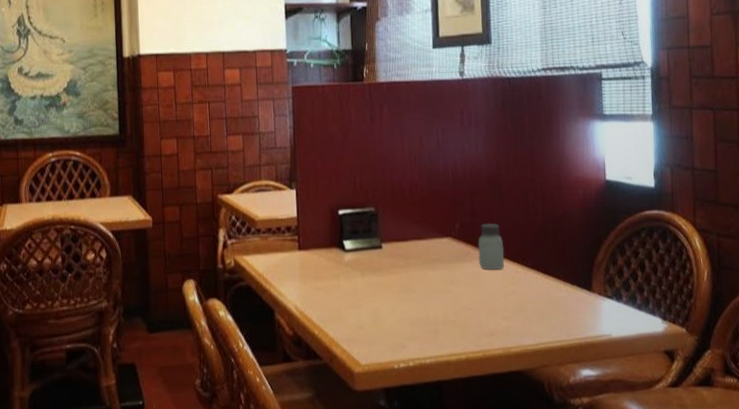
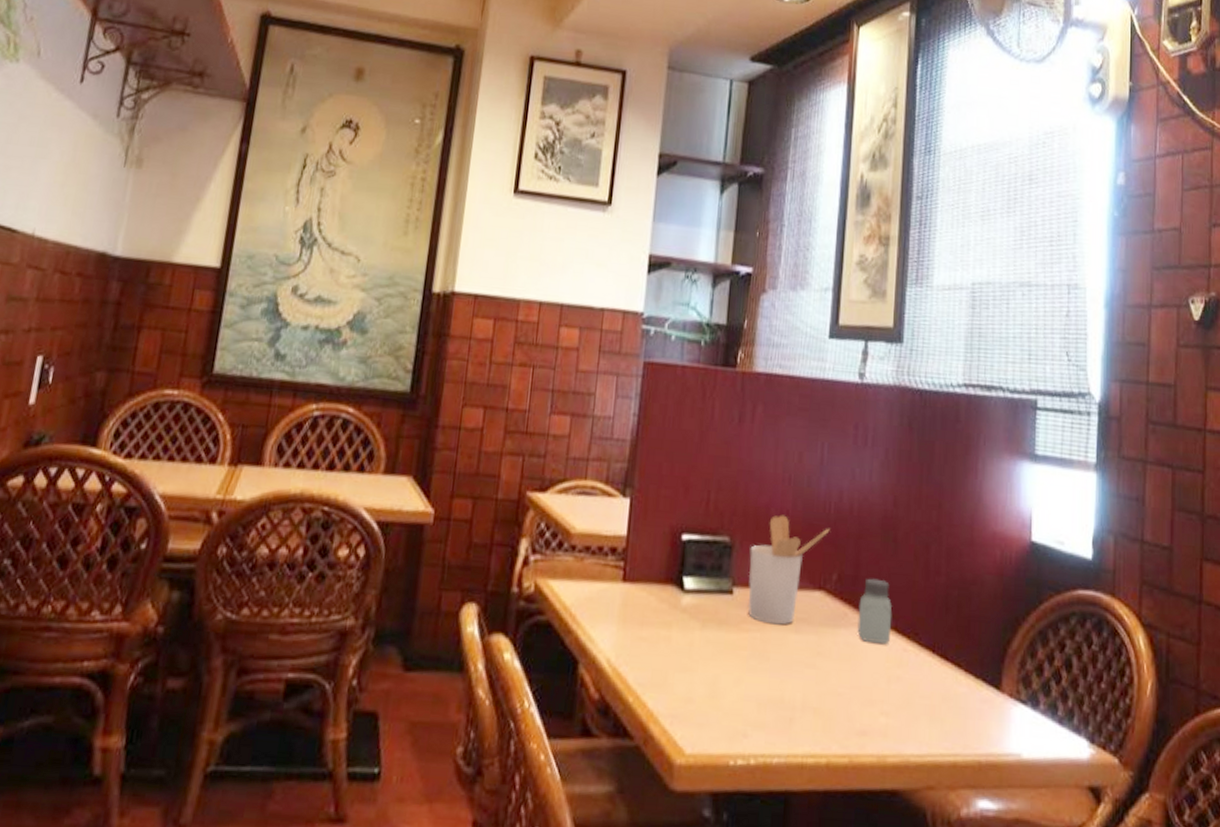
utensil holder: none [391,186,450,266] -> present [747,515,830,625]

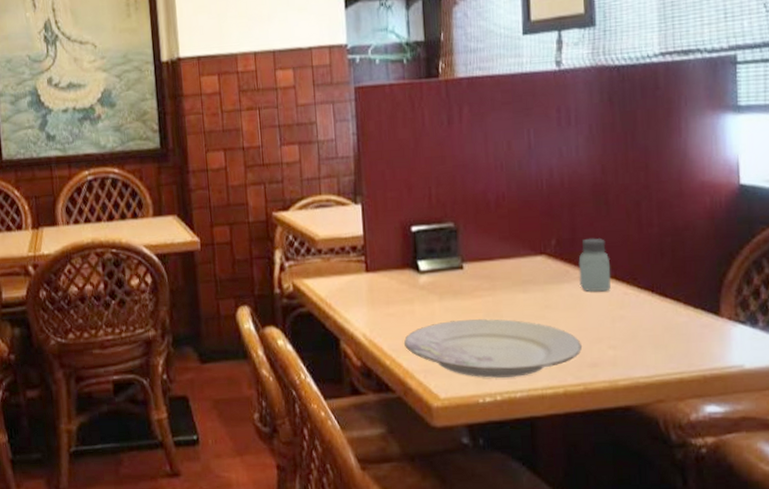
plate: none [652,656,853,738] -> present [403,319,583,378]
utensil holder: present [747,515,830,625] -> none [473,197,544,288]

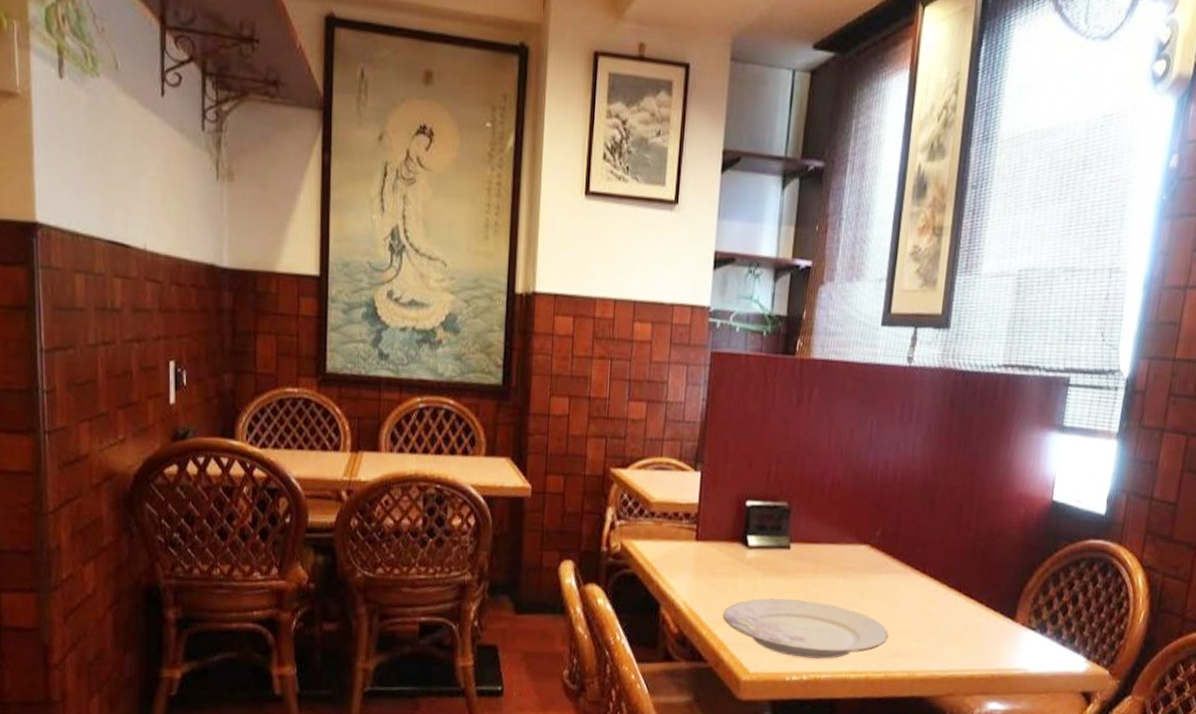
saltshaker: present [578,238,611,291] -> none [896,534,927,586]

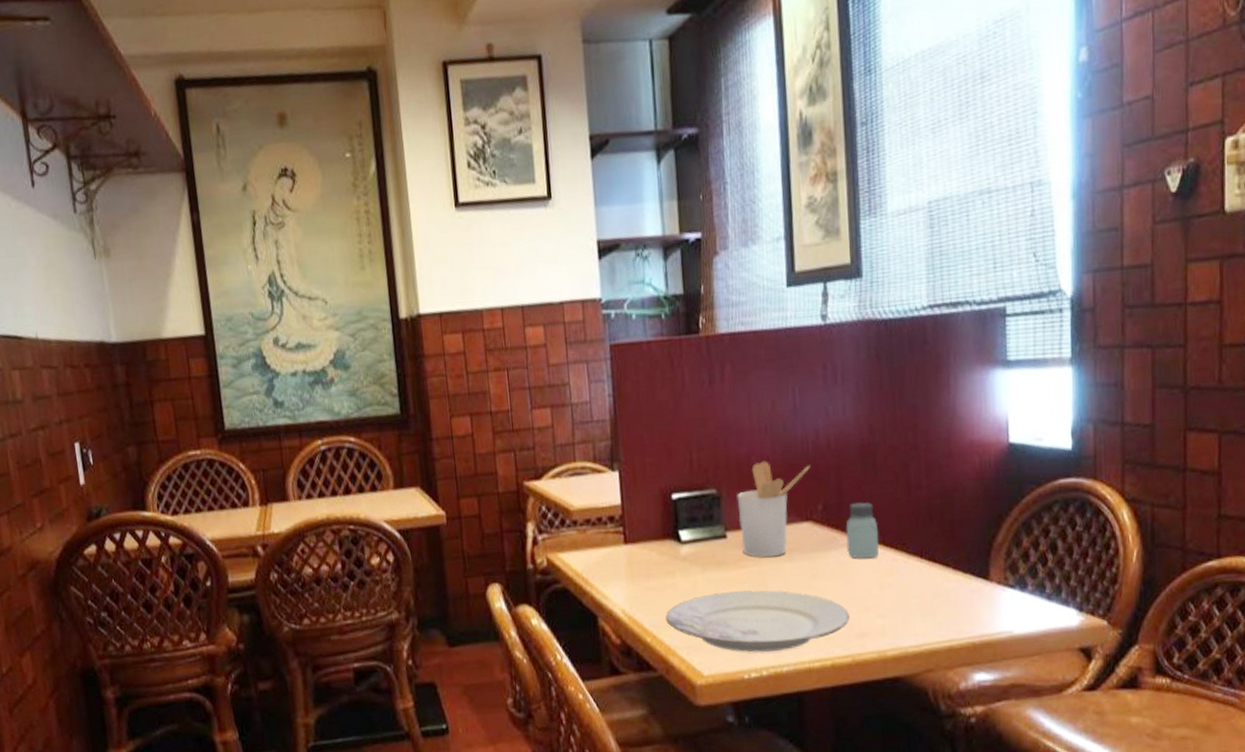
utensil holder: none [802,483,876,573] -> present [737,461,810,558]
saltshaker: none [896,534,927,586] -> present [845,502,879,558]

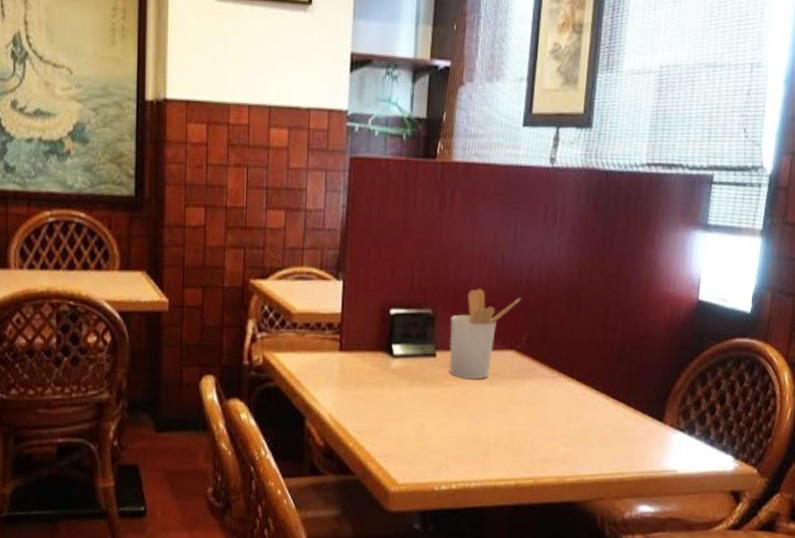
plate: present [665,590,851,653] -> none [368,407,538,467]
saltshaker: present [845,502,879,558] -> none [543,338,574,390]

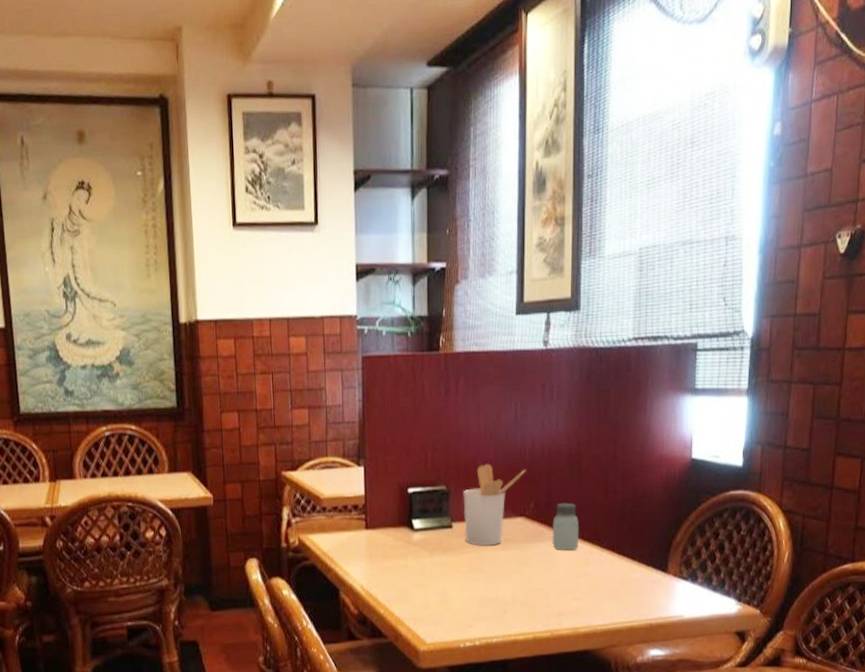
saltshaker: none [543,338,574,390] -> present [552,502,580,550]

